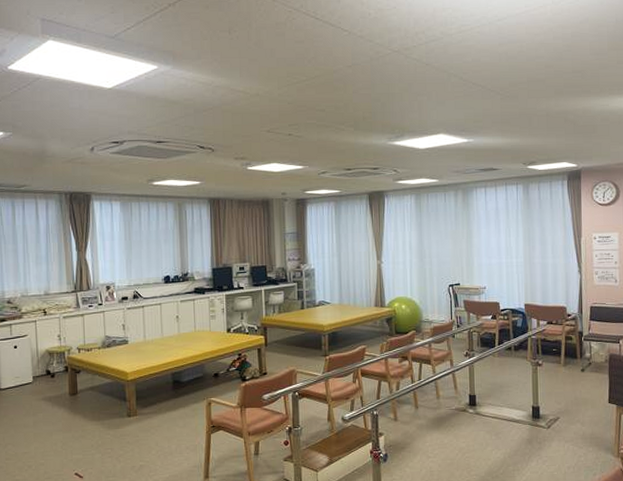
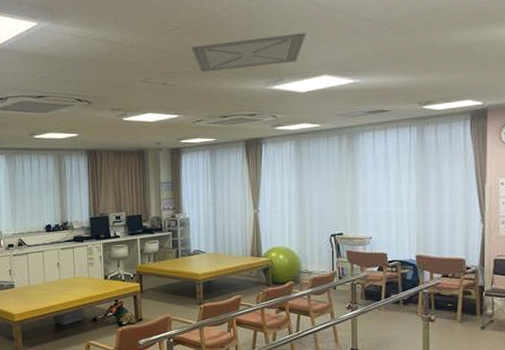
ceiling vent: none [316,93,424,126] -> present [191,32,307,73]

